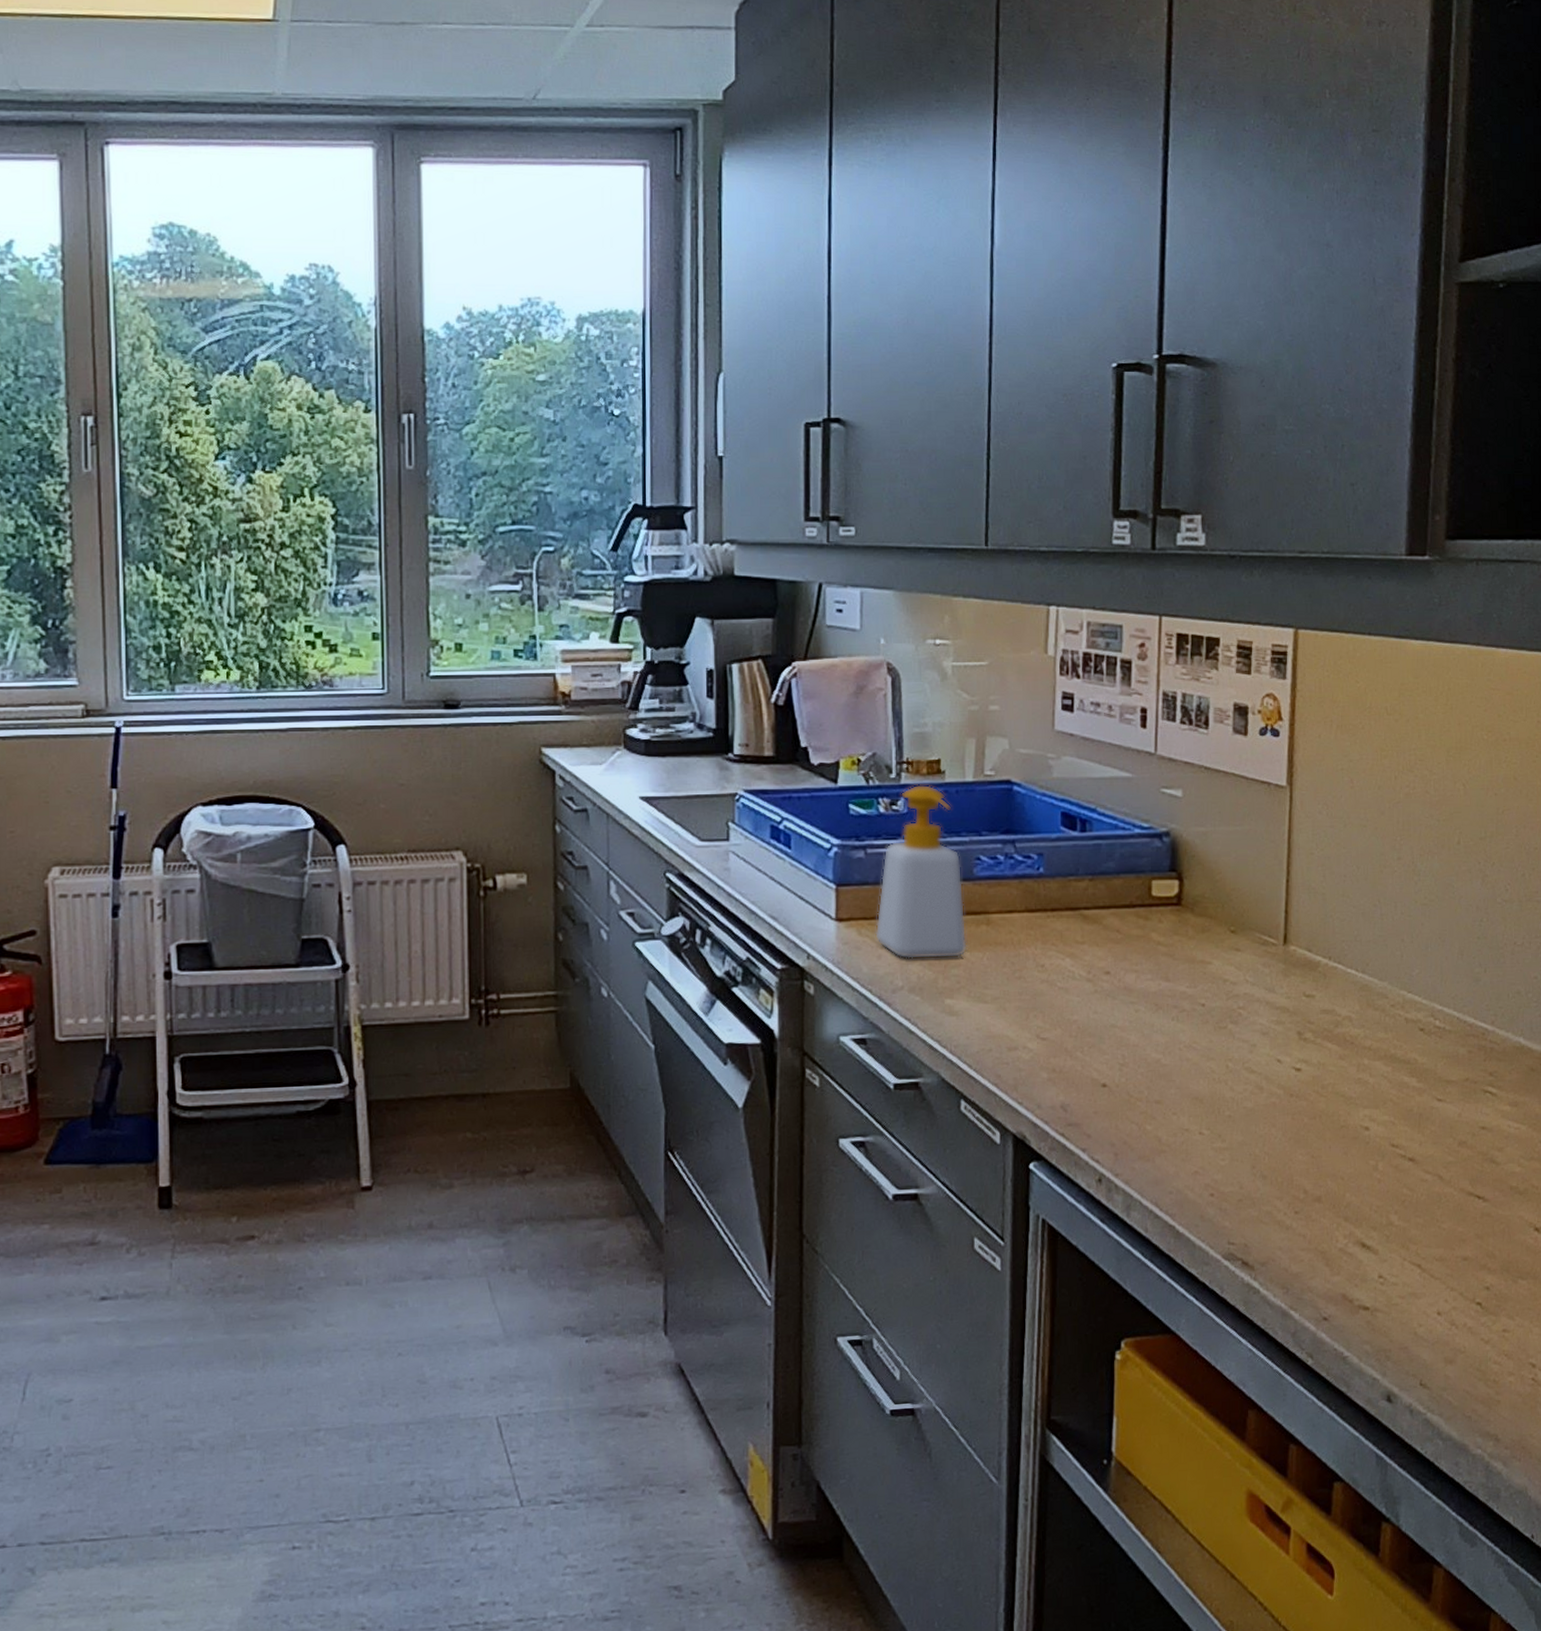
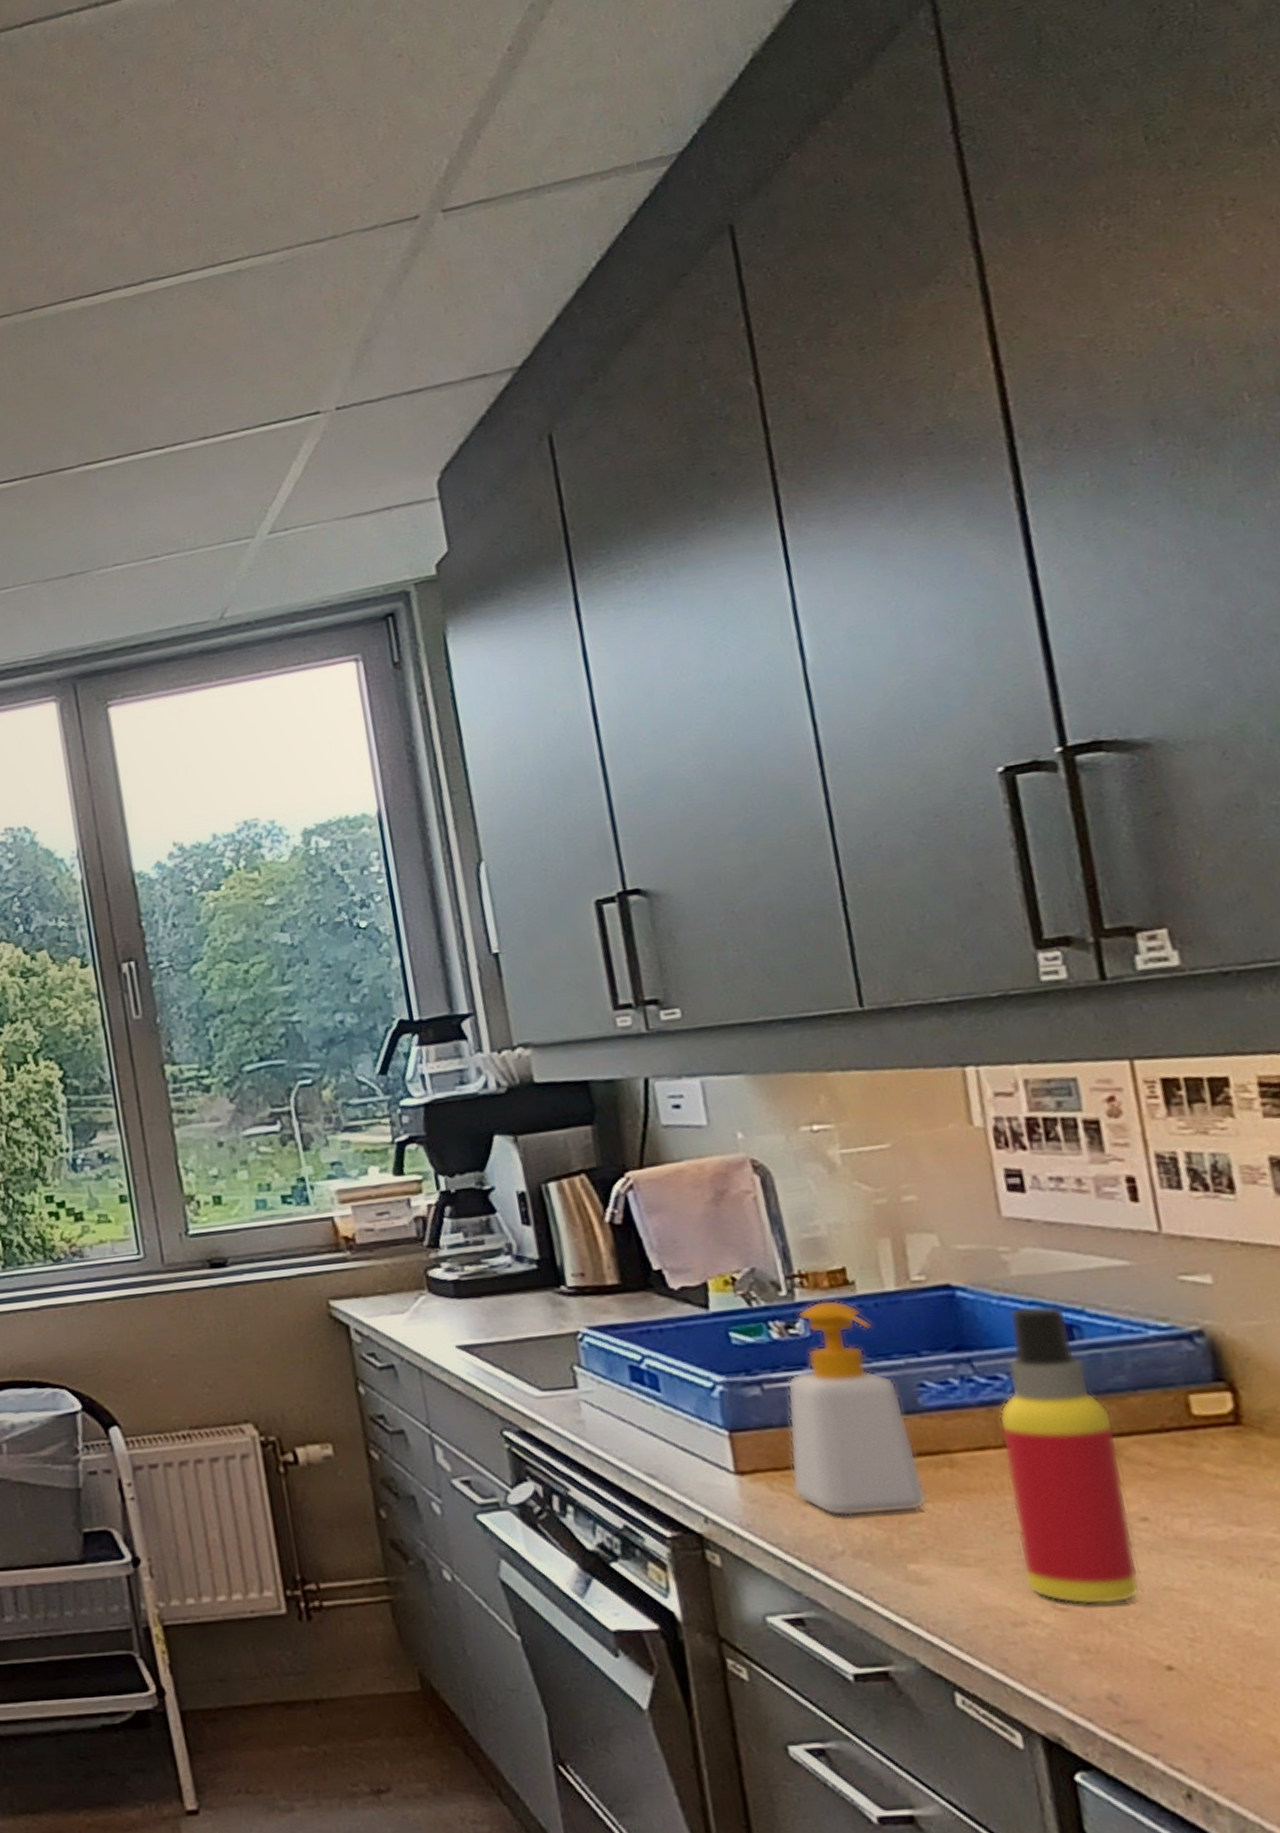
spray bottle: none [1022,802,1100,1037] -> present [998,1304,1141,1606]

